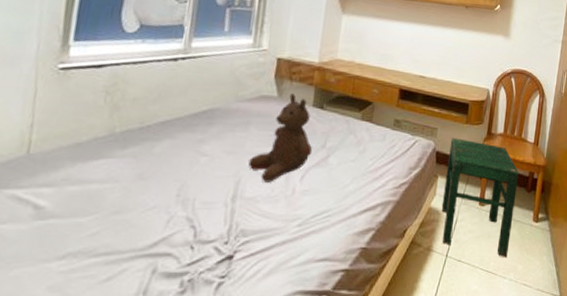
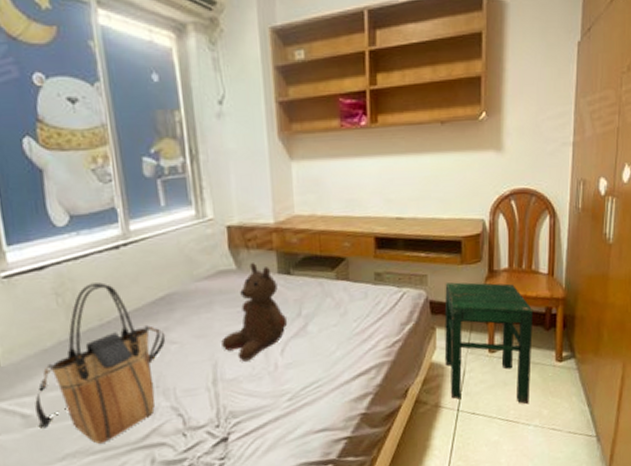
tote bag: none [49,88,199,246] -> present [35,282,166,444]

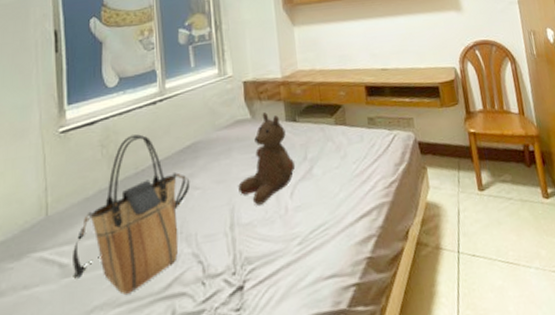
stool: present [444,282,534,405] -> none [429,123,526,245]

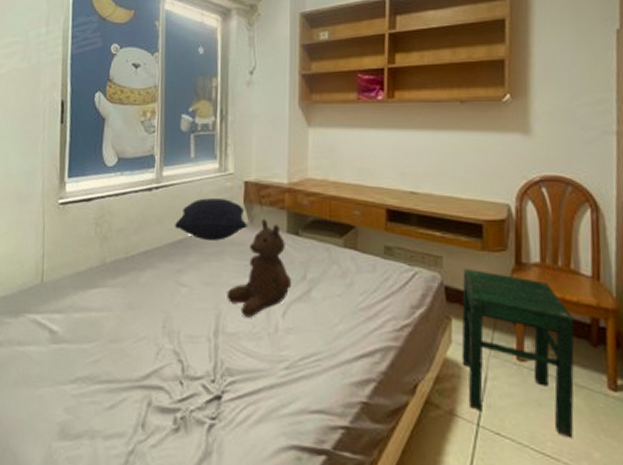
tote bag: present [73,134,191,295] -> none [61,218,178,374]
pillow: none [182,100,250,142] -> present [175,198,247,240]
stool: none [429,123,526,245] -> present [461,269,575,439]

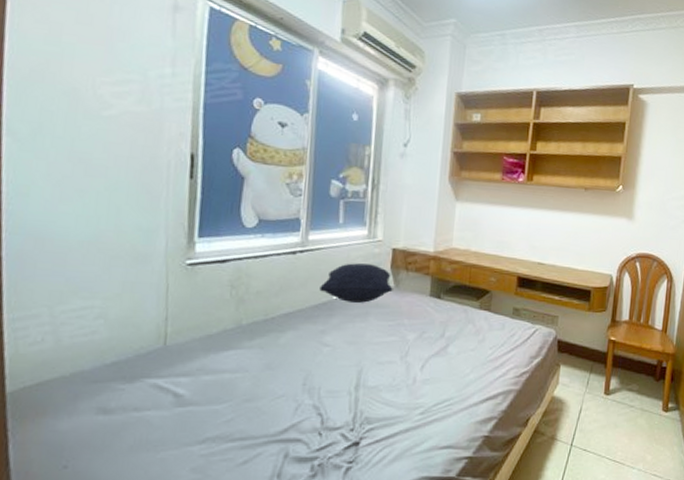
teddy bear: present [227,219,292,318] -> none [369,284,432,372]
stool: present [461,269,575,439] -> none [564,326,647,448]

